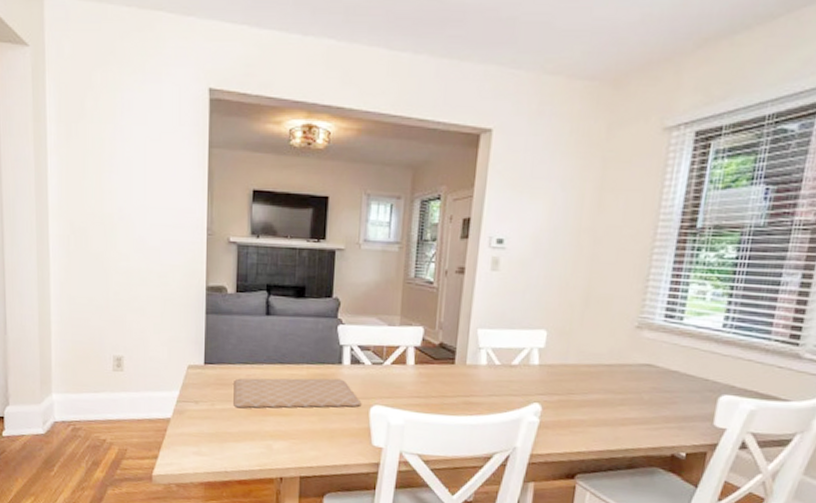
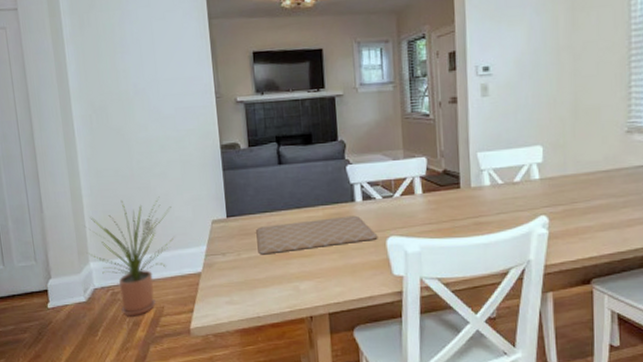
house plant: none [49,331,146,456] -> present [84,196,173,317]

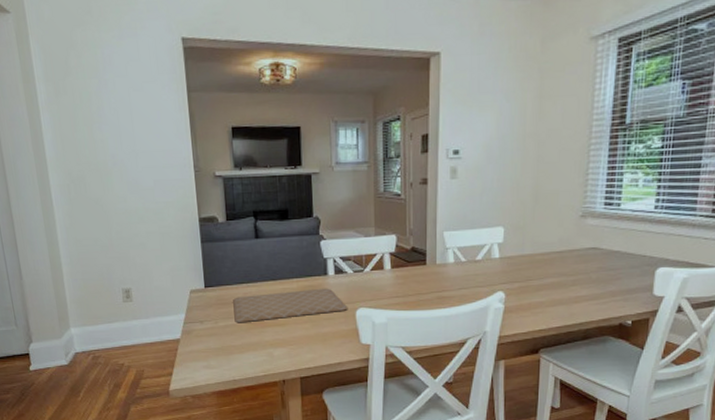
house plant: present [84,196,173,317] -> none [64,266,153,379]

